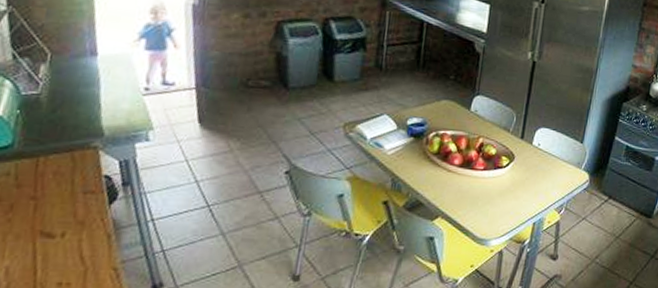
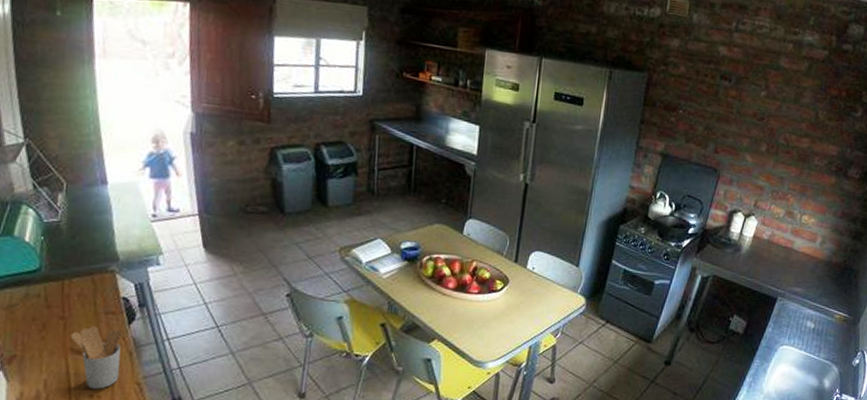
utensil holder: none [40,206,102,276] -> present [70,326,123,390]

